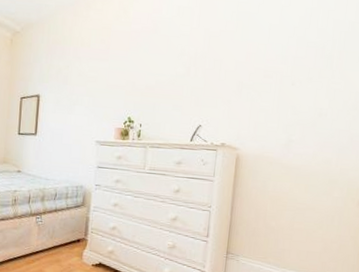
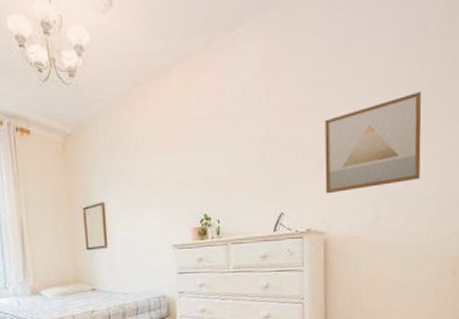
wall art: none [243,31,342,114] -> present [325,91,422,194]

